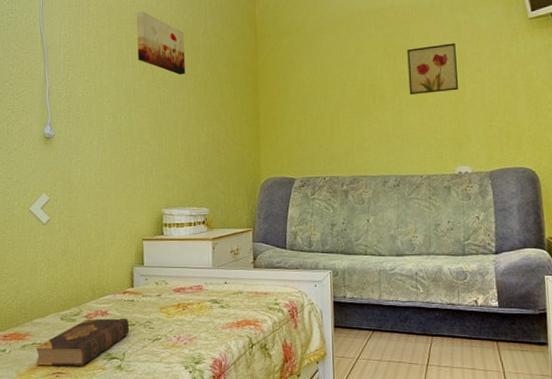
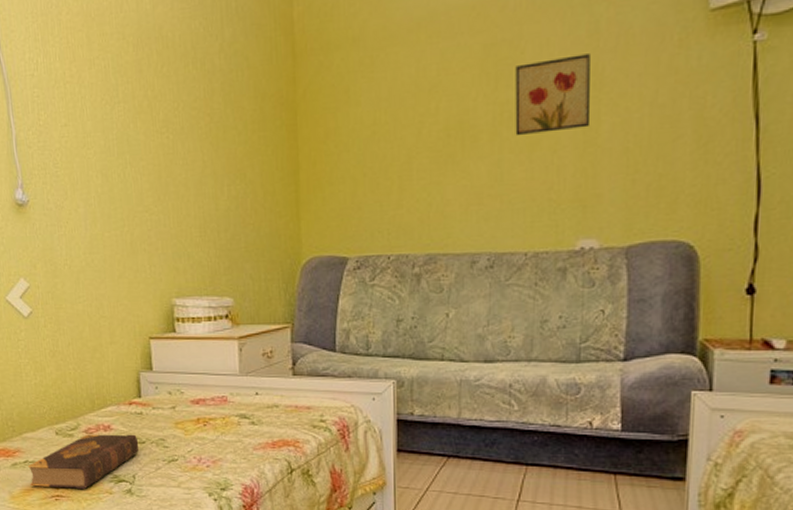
wall art: present [137,11,185,75] -> none [125,19,196,114]

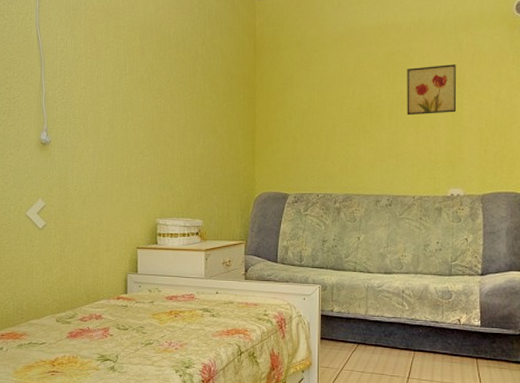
book: present [28,434,139,490] -> none [31,322,123,367]

